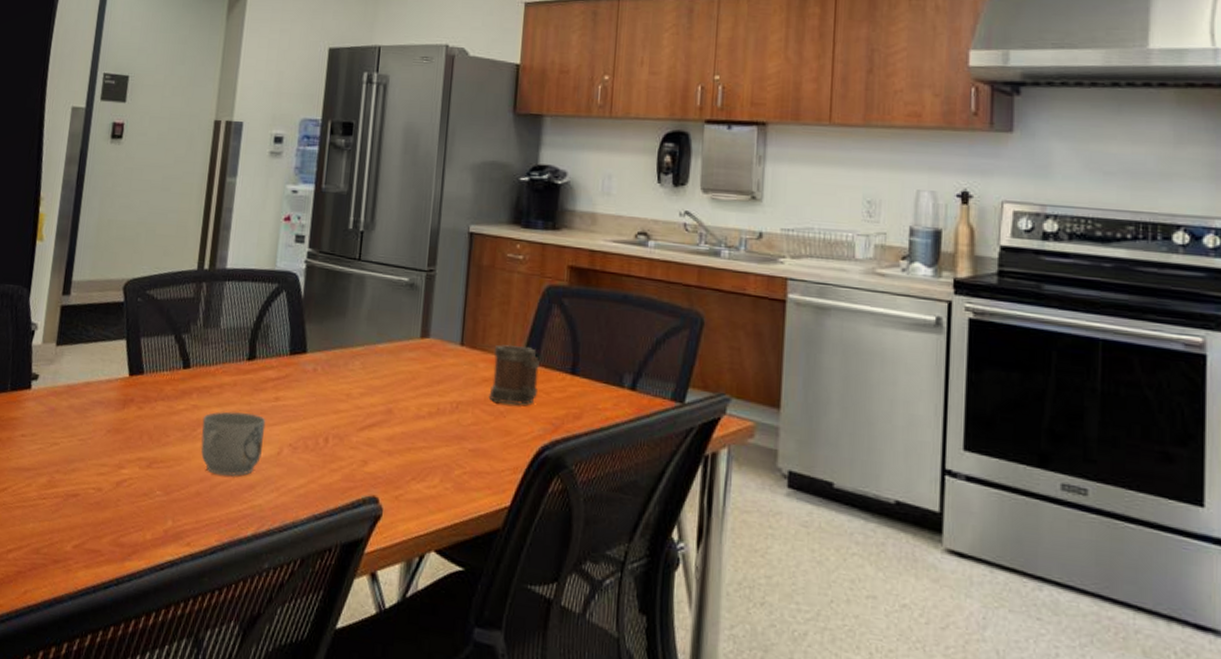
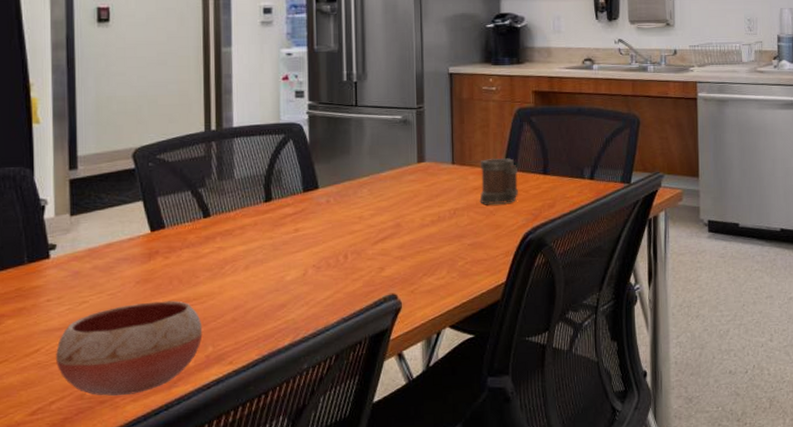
bowl: none [19,455,166,560] -> present [56,300,203,397]
mug: present [201,412,266,477] -> none [229,245,289,302]

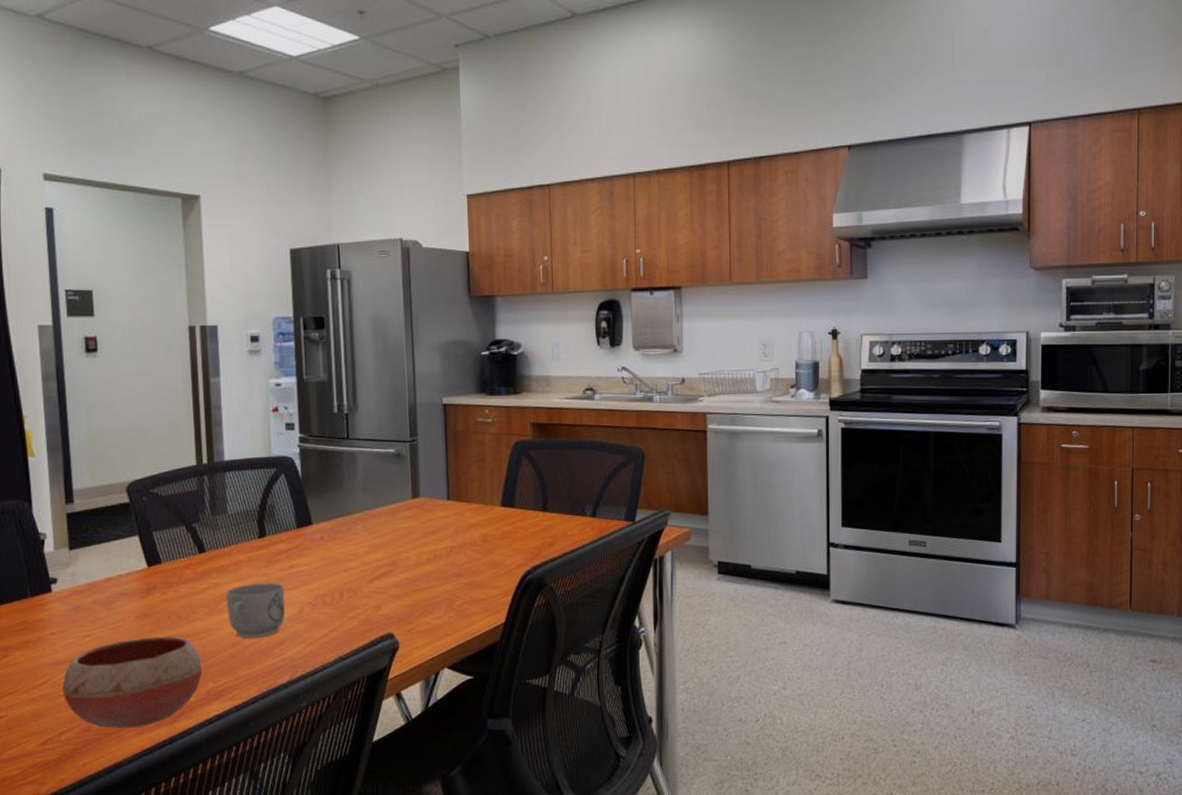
mug: none [229,245,289,302] -> present [225,582,285,638]
mug: present [479,157,518,205] -> none [476,493,517,543]

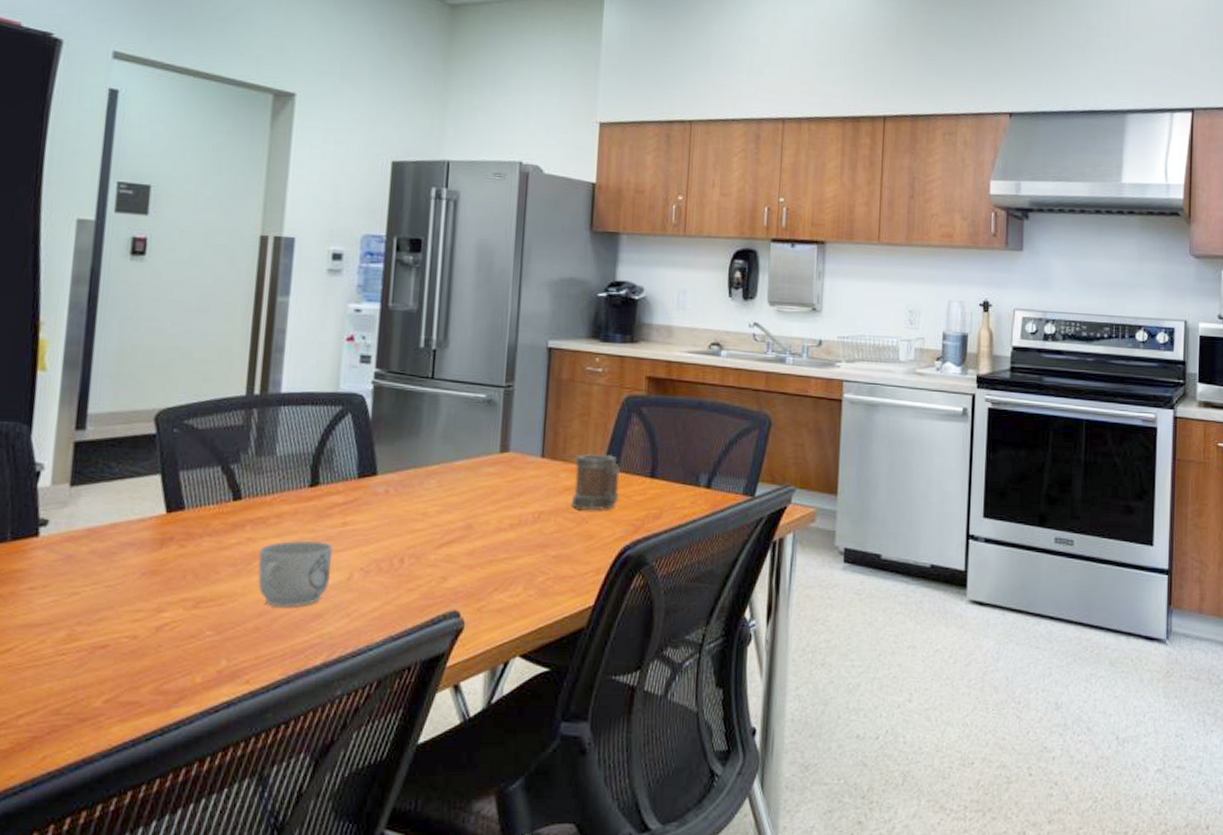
bowl: present [62,636,203,729] -> none [31,599,217,714]
mug: none [476,493,517,543] -> present [570,453,620,511]

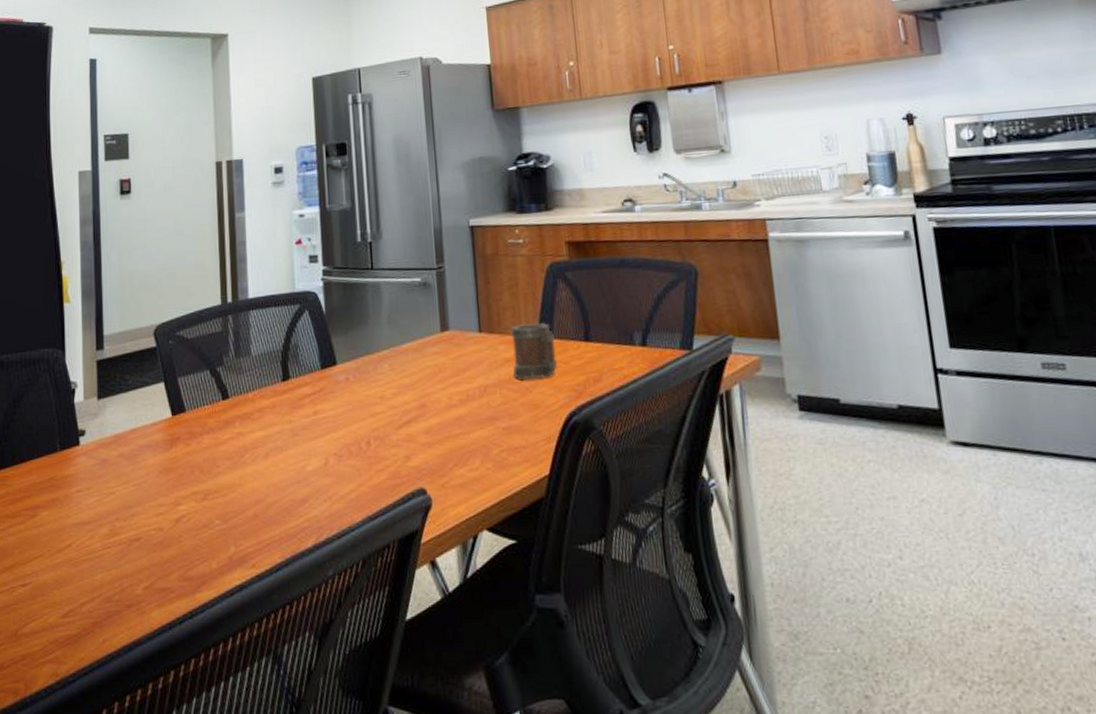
mug: present [257,540,333,608] -> none [248,430,309,495]

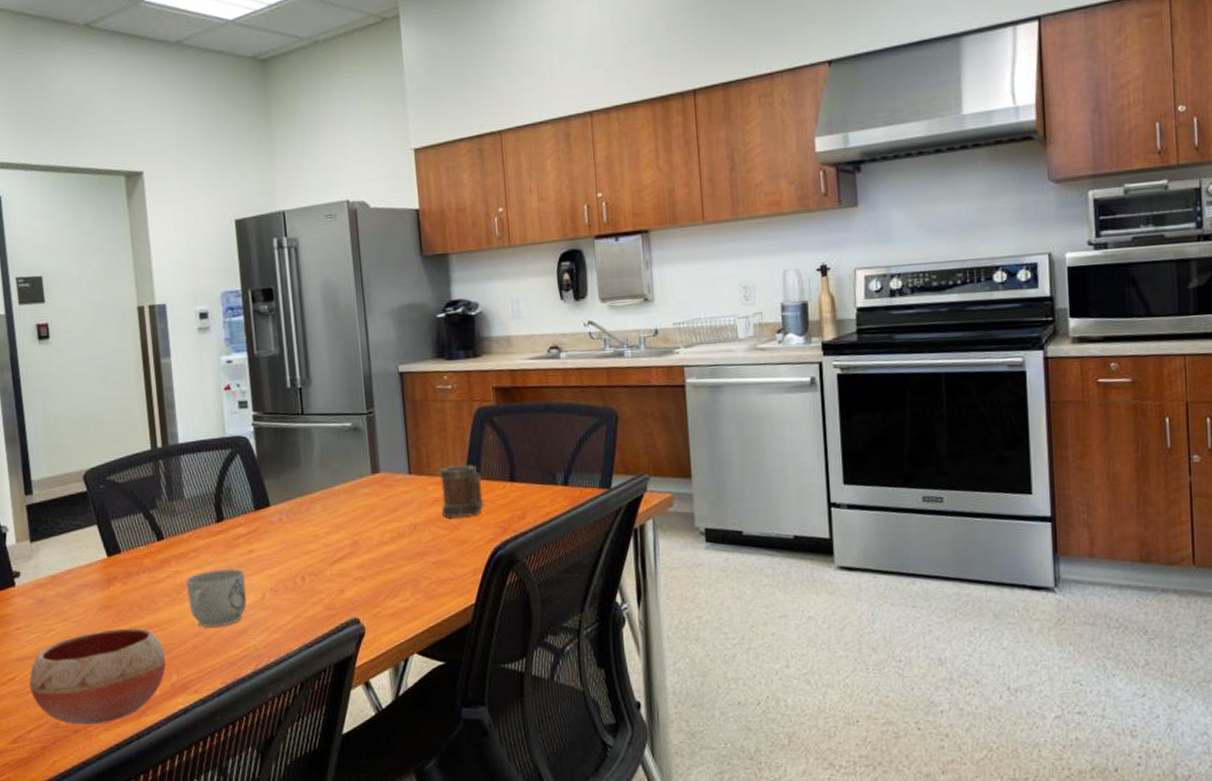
bowl: none [86,493,225,600] -> present [29,627,166,725]
mug: none [248,430,309,495] -> present [185,568,247,628]

